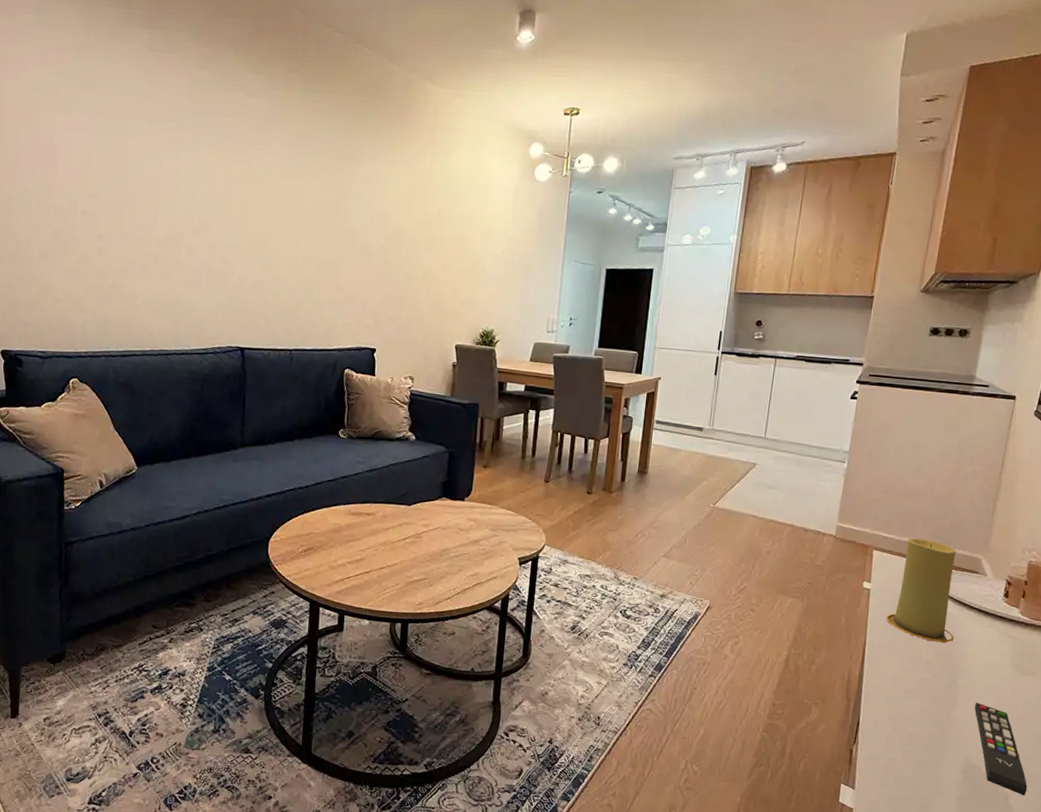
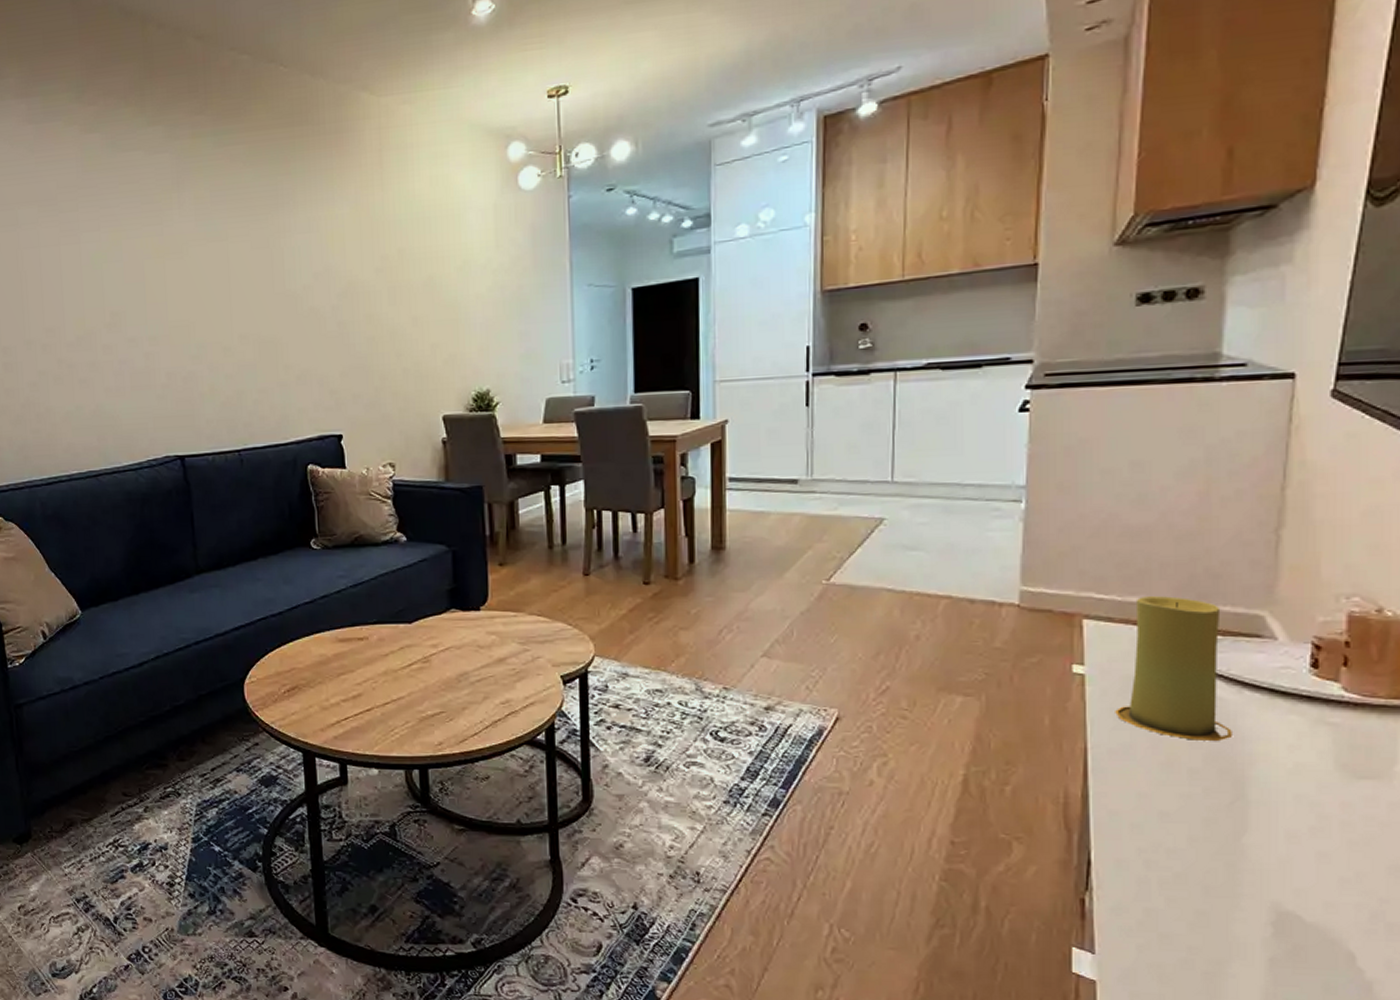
remote control: present [974,702,1027,795] -> none [1280,822,1387,954]

